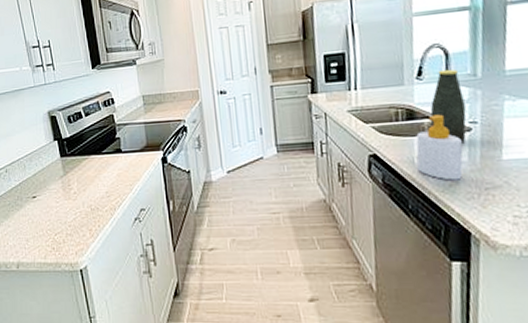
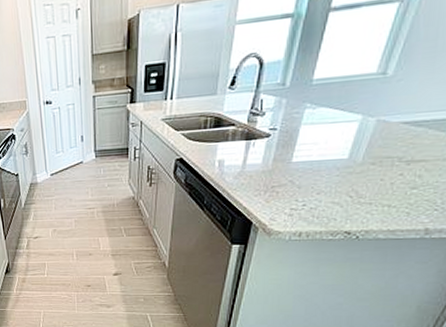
soap bottle: present [416,114,463,181] -> none [217,122,260,180]
bottle: present [430,69,467,144] -> none [234,78,269,148]

